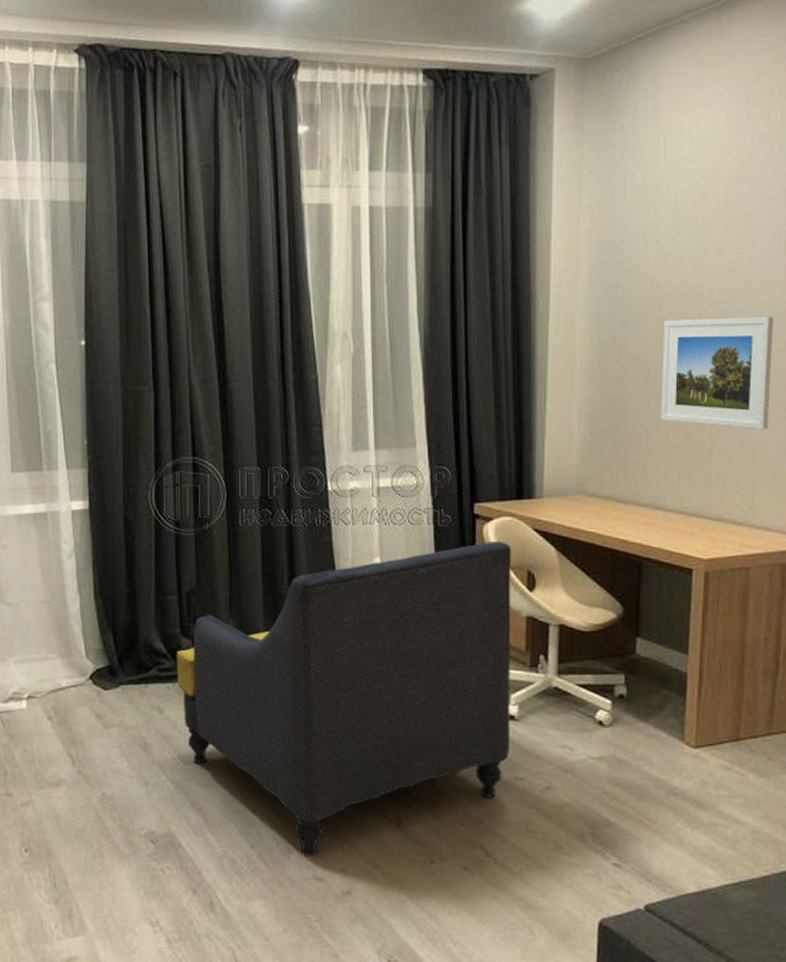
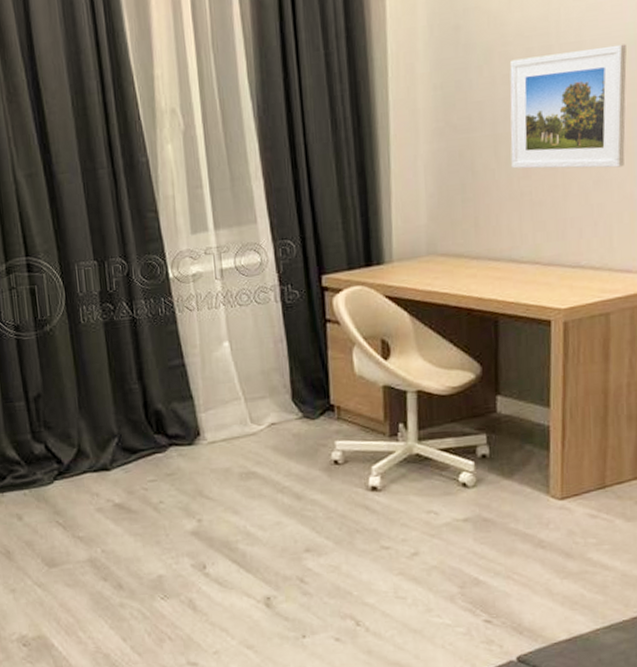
armchair: present [176,540,512,857] -> none [29,311,375,644]

